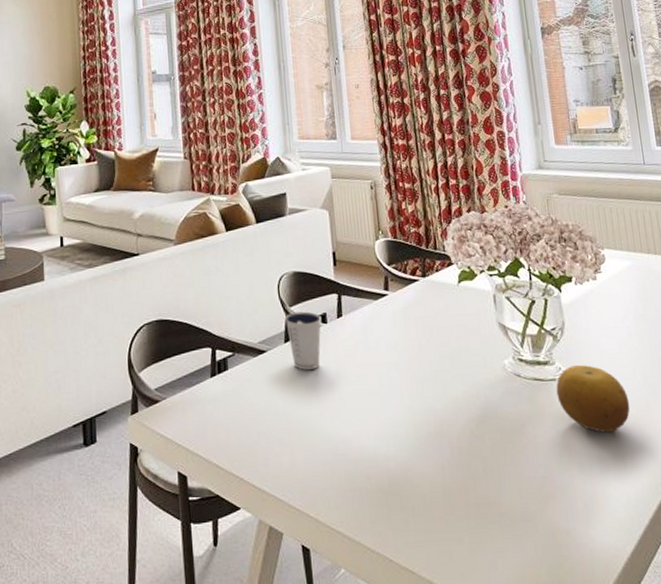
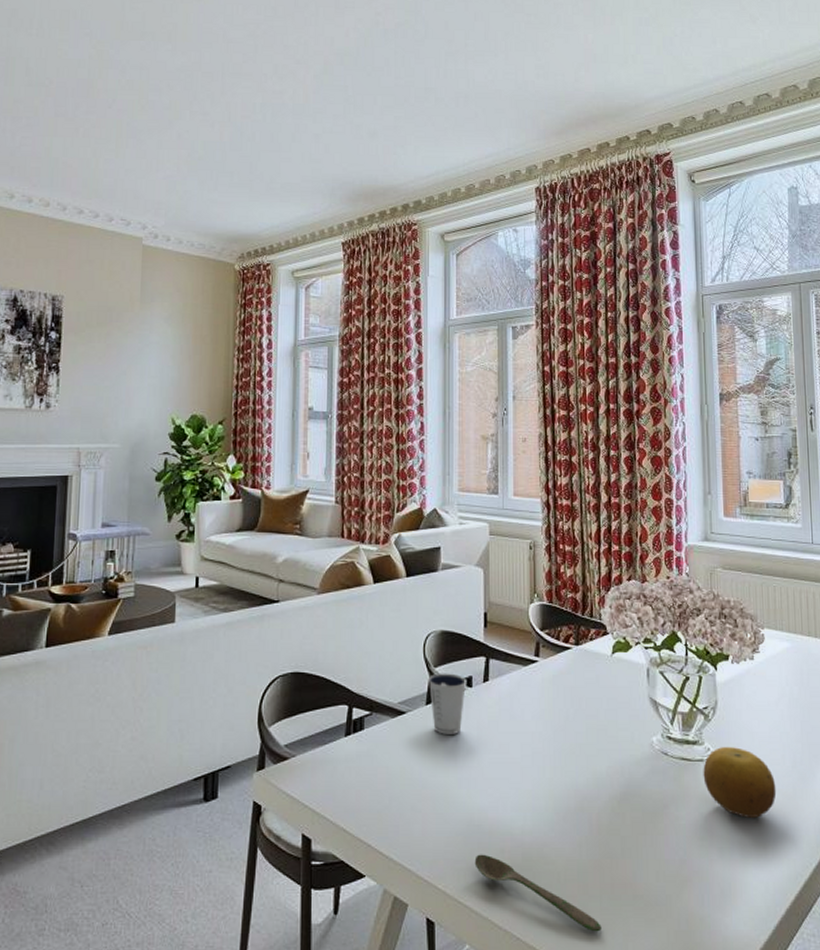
spoon: none [343,481,471,551] -> present [474,854,602,932]

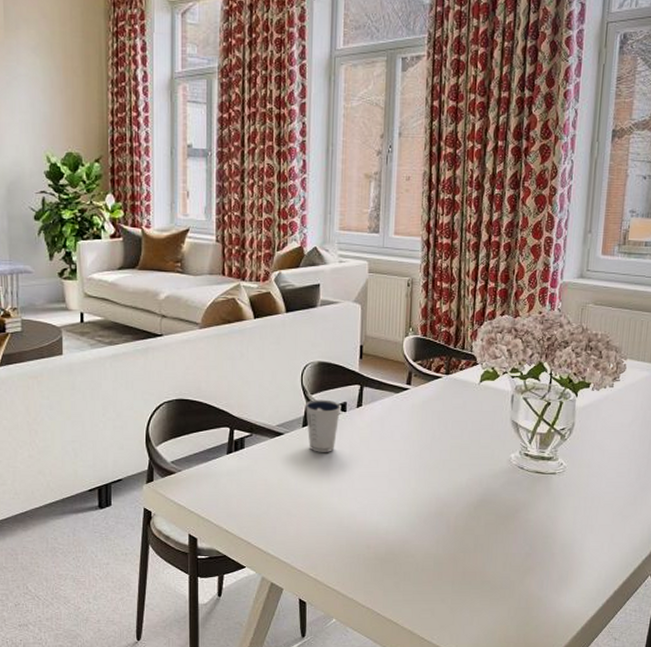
spoon: present [474,854,602,932] -> none [343,549,452,609]
fruit: present [703,747,777,818] -> none [554,462,619,520]

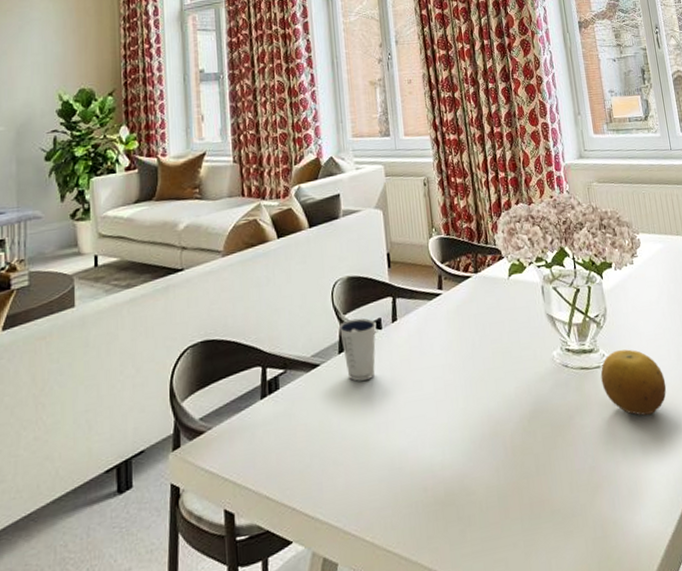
fruit: none [554,462,619,520] -> present [600,349,667,416]

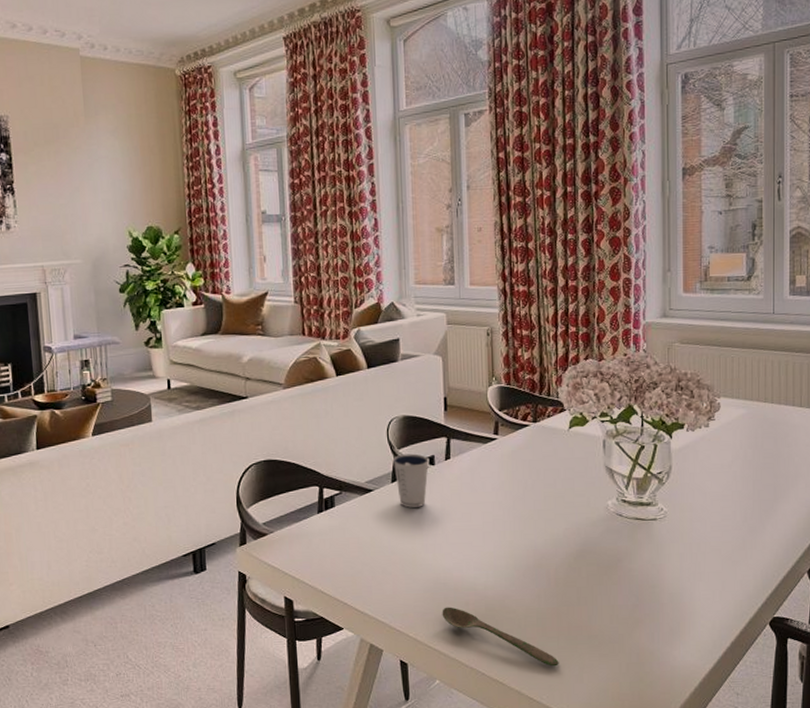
spoon: none [399,496,526,556] -> present [442,607,559,667]
fruit: present [600,349,667,416] -> none [656,506,726,567]

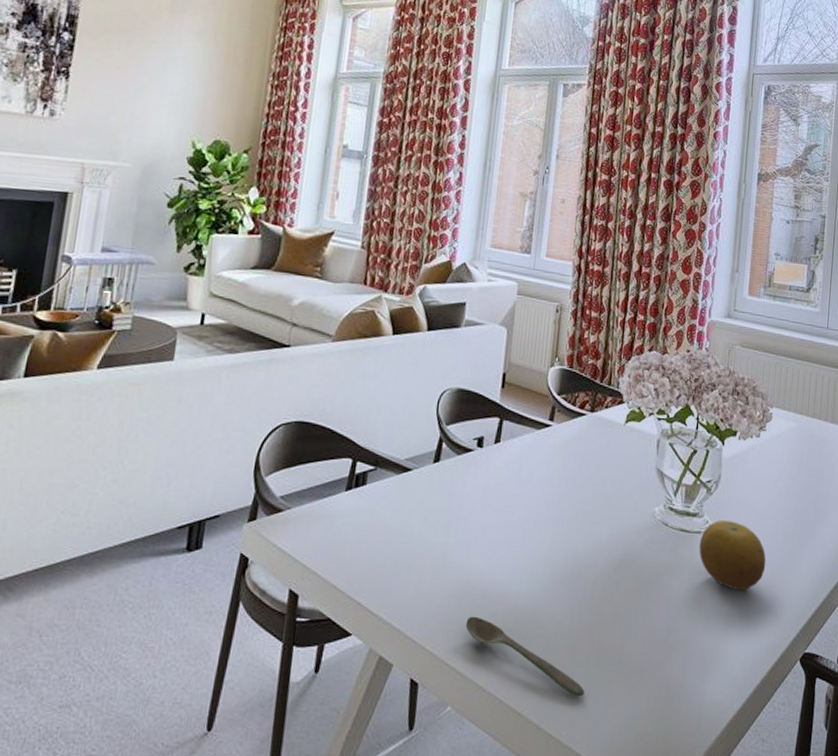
dixie cup: present [392,453,430,508] -> none [438,431,478,495]
fruit: none [656,506,726,567] -> present [699,520,766,590]

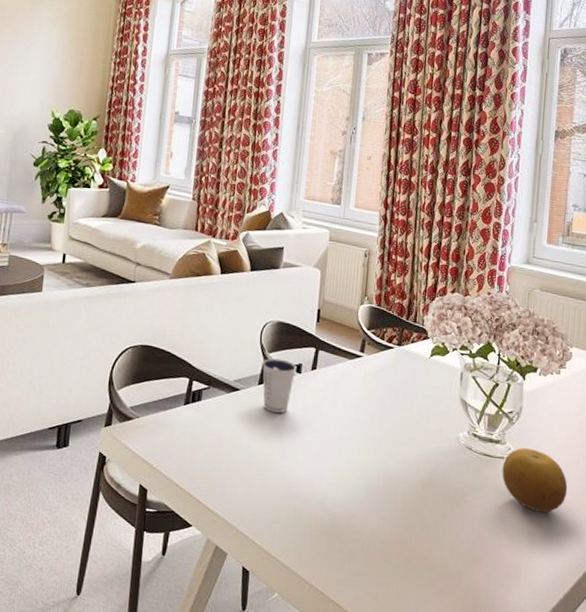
dixie cup: none [438,431,478,495] -> present [262,358,297,413]
spoon: present [465,616,585,697] -> none [289,517,397,595]

